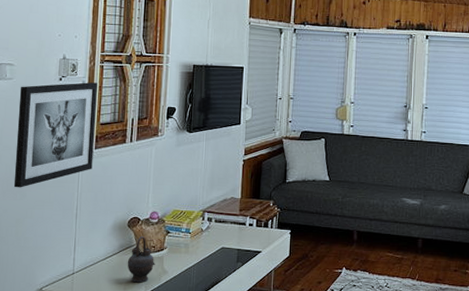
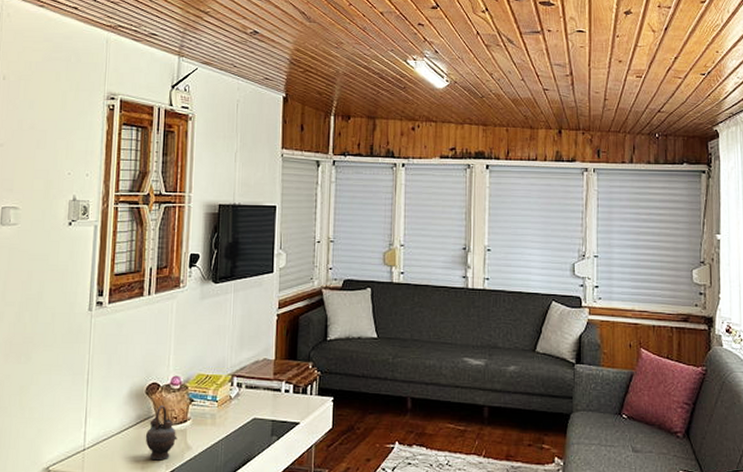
wall art: present [13,82,98,188] -> none [17,227,111,350]

